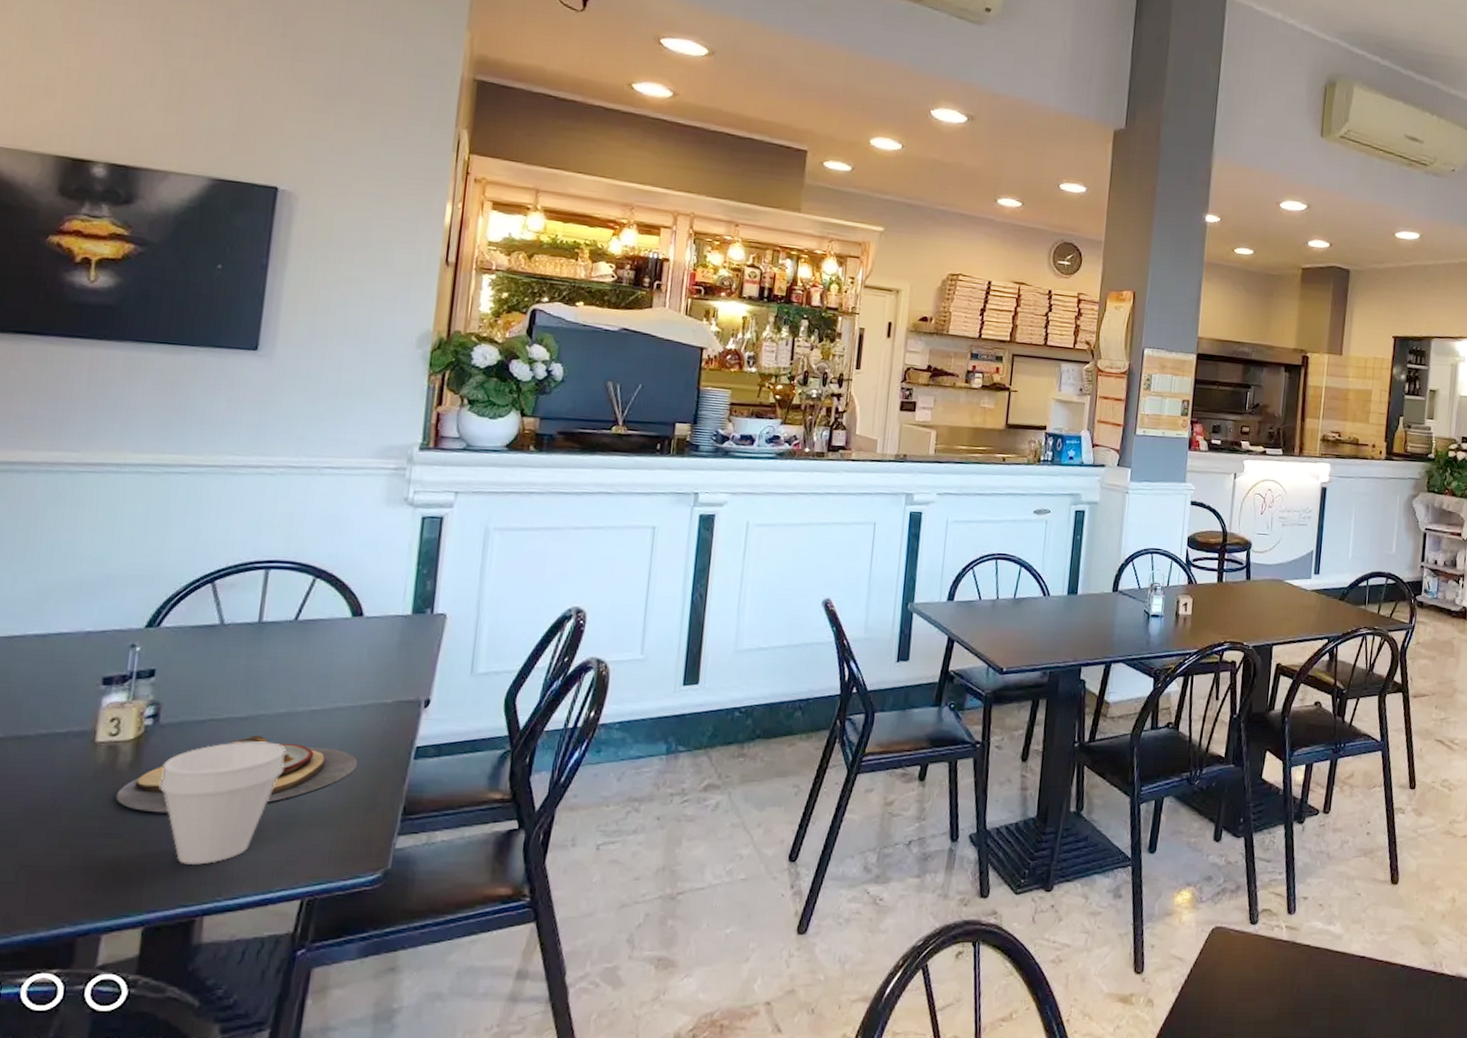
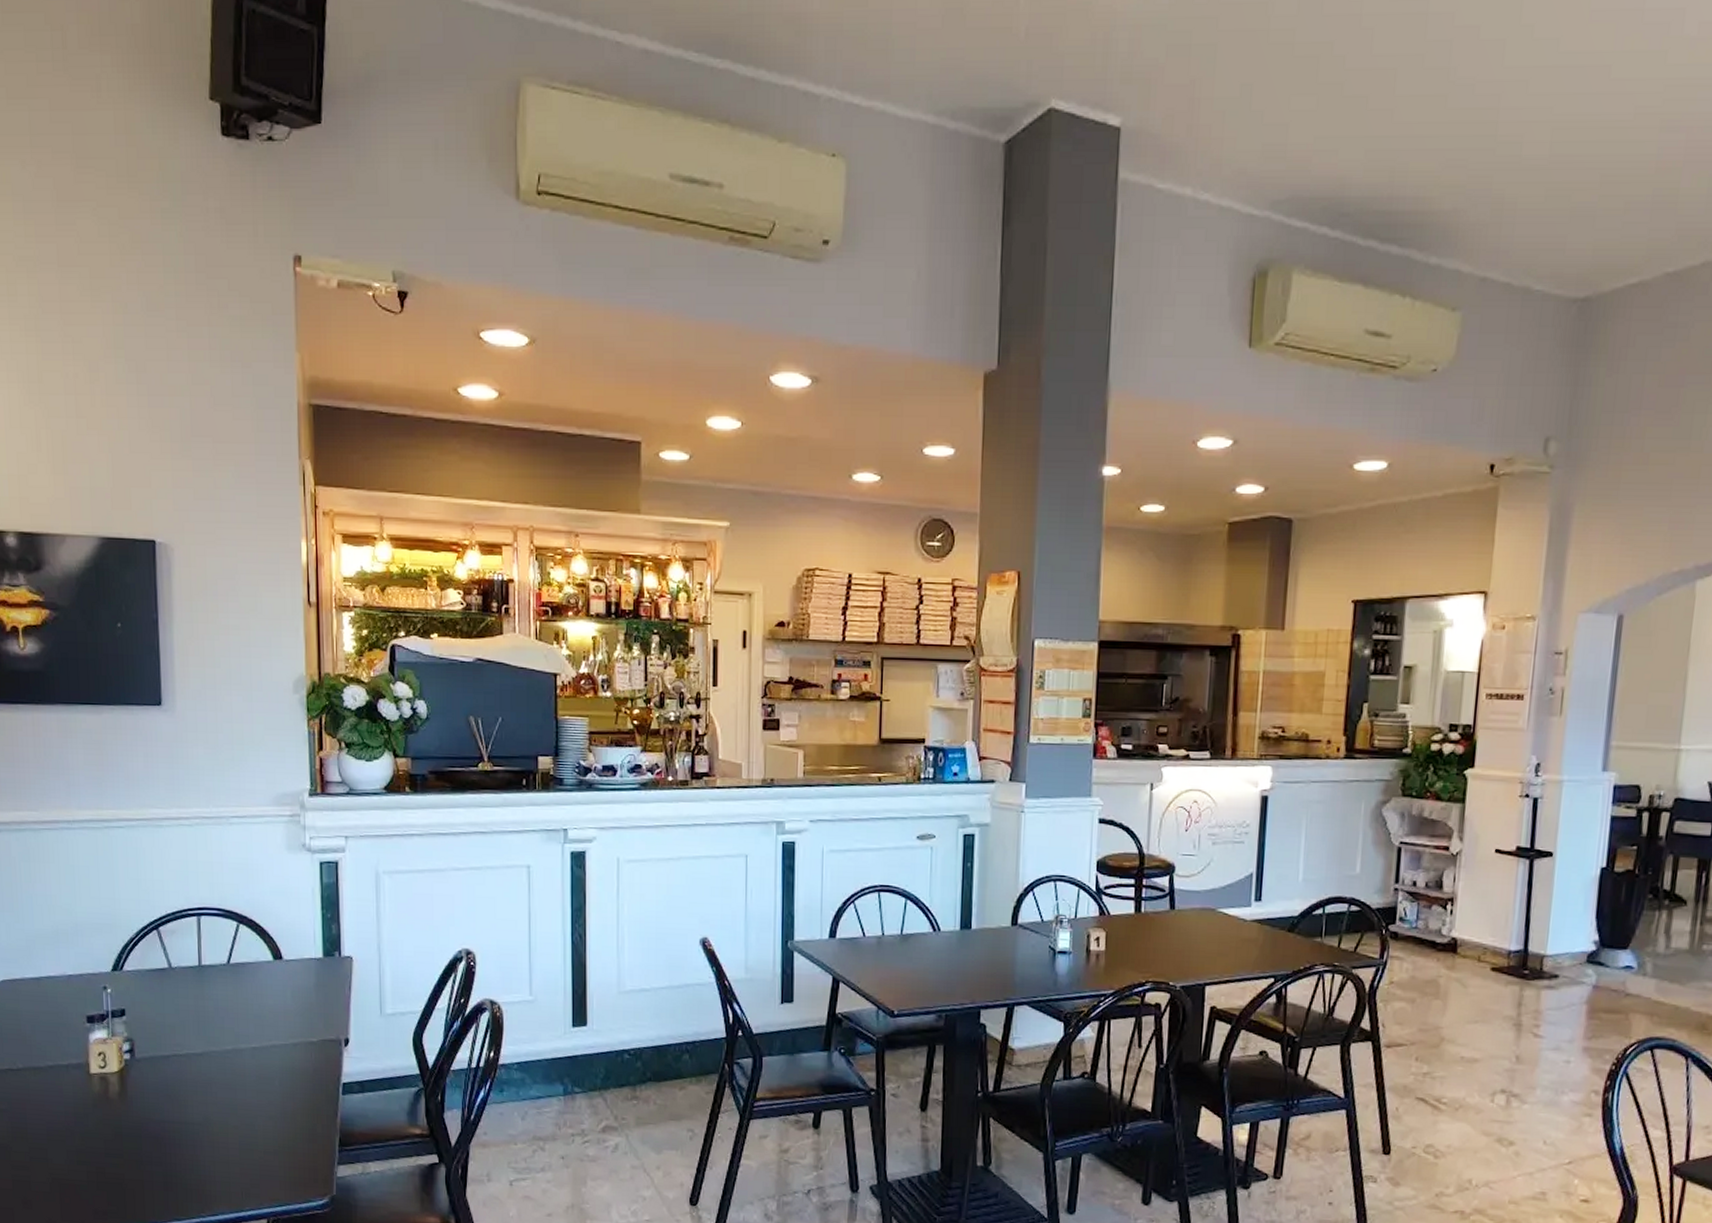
plate: present [116,735,358,813] -> none [112,1070,296,1138]
cup: present [160,741,286,865] -> none [143,1075,237,1184]

